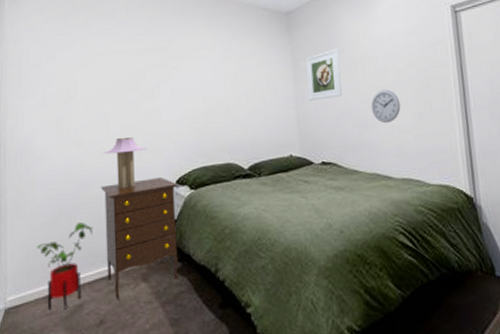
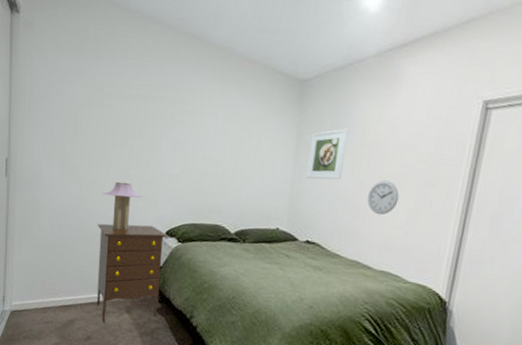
house plant: present [37,222,93,310] -> none [39,252,88,322]

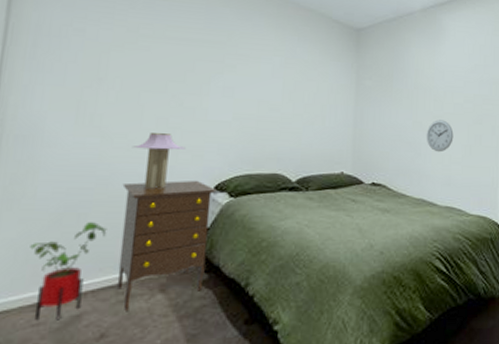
house plant: none [39,252,88,322] -> present [30,222,107,321]
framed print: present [306,128,349,180] -> none [367,72,404,121]

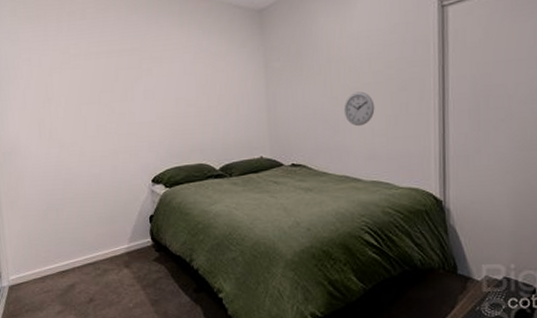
house plant: present [30,222,107,321] -> none [30,215,79,289]
dresser: present [116,180,217,311] -> none [82,175,156,282]
table lamp: present [133,133,186,189] -> none [84,138,124,186]

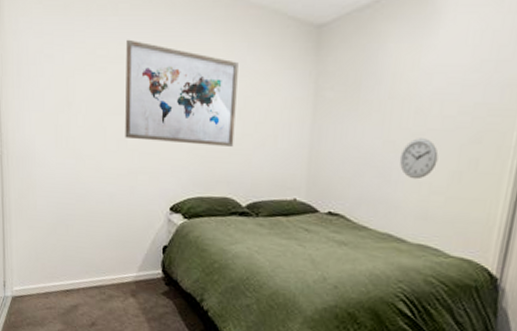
wall art: none [96,38,202,123] -> present [125,39,238,147]

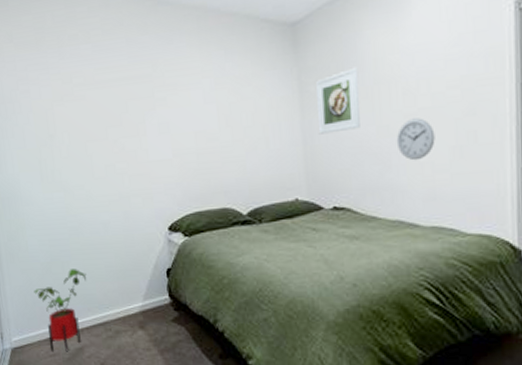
house plant: none [38,233,88,307] -> present [34,269,87,352]
wall art: present [125,39,238,147] -> none [102,63,225,162]
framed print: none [326,78,376,141] -> present [315,67,360,135]

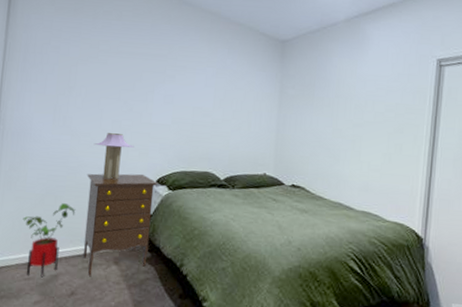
dresser: none [90,222,175,345] -> present [82,173,158,276]
table lamp: none [91,180,136,235] -> present [95,133,134,179]
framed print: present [315,67,360,135] -> none [289,82,326,128]
wall clock: present [396,118,435,161] -> none [345,127,373,159]

